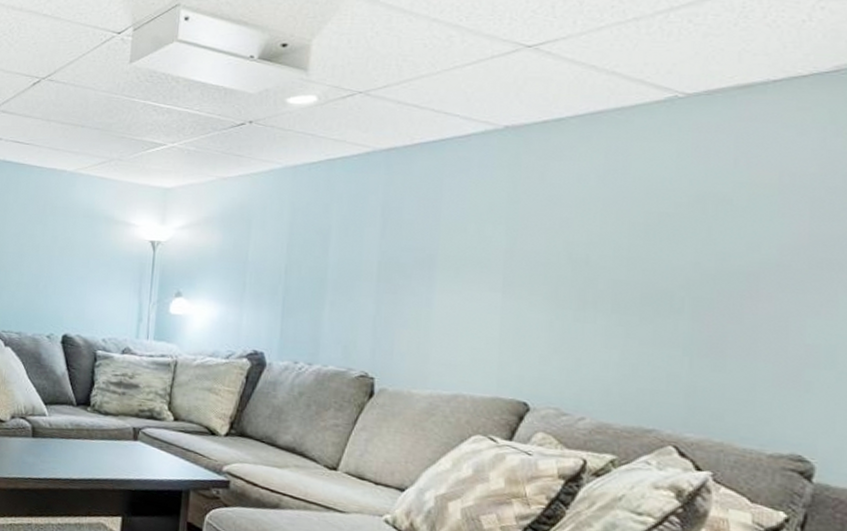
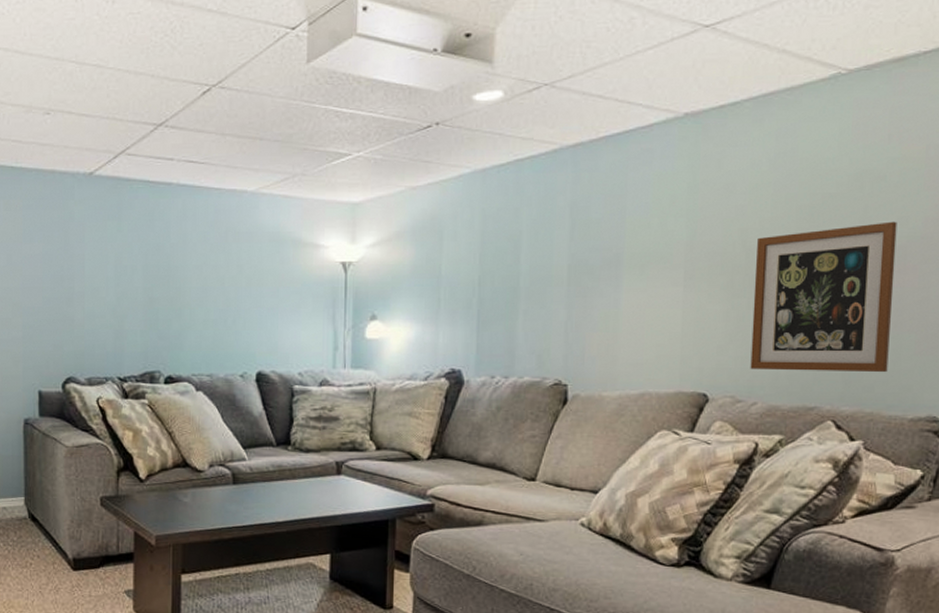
wall art: none [577,246,747,402] -> present [750,221,897,373]

